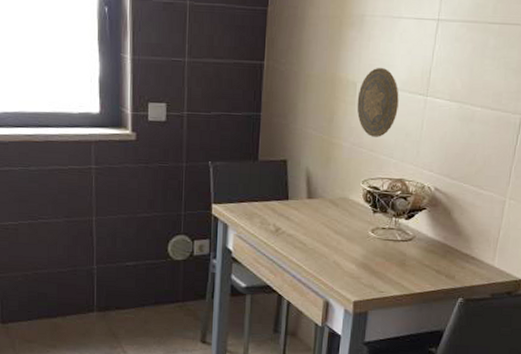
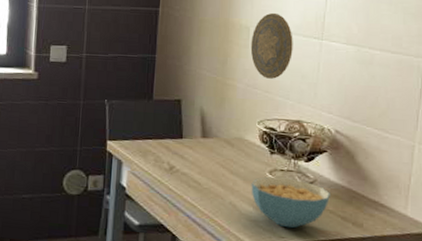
cereal bowl: none [354,235,427,283] -> present [251,176,330,229]

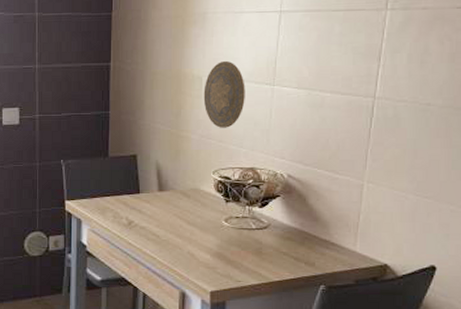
cereal bowl: present [251,176,330,229] -> none [208,224,284,272]

